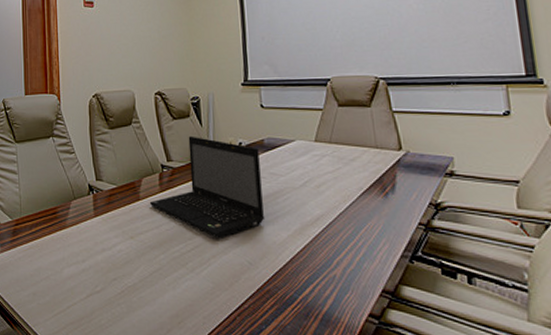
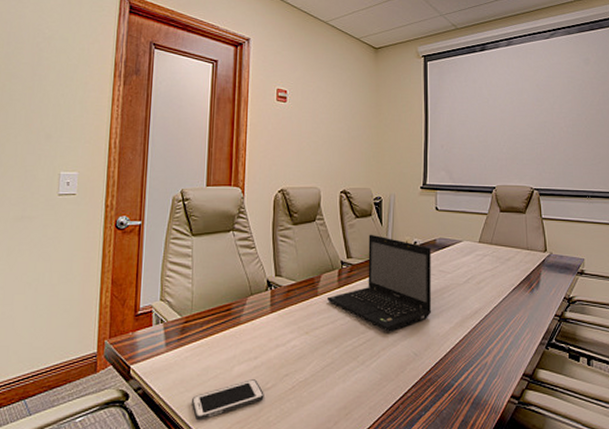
cell phone: none [28,282,95,319] -> present [192,379,264,421]

